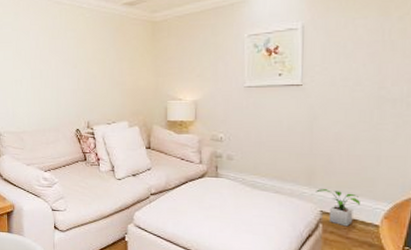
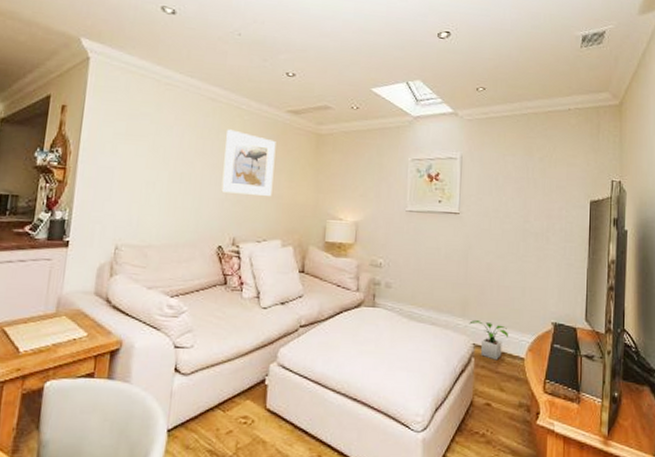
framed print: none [73,27,116,84] -> present [221,129,276,196]

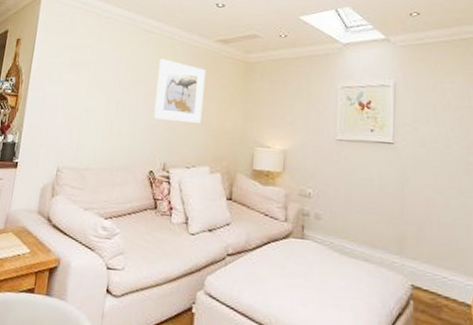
potted plant: present [469,320,508,361] -> none [406,259,451,305]

